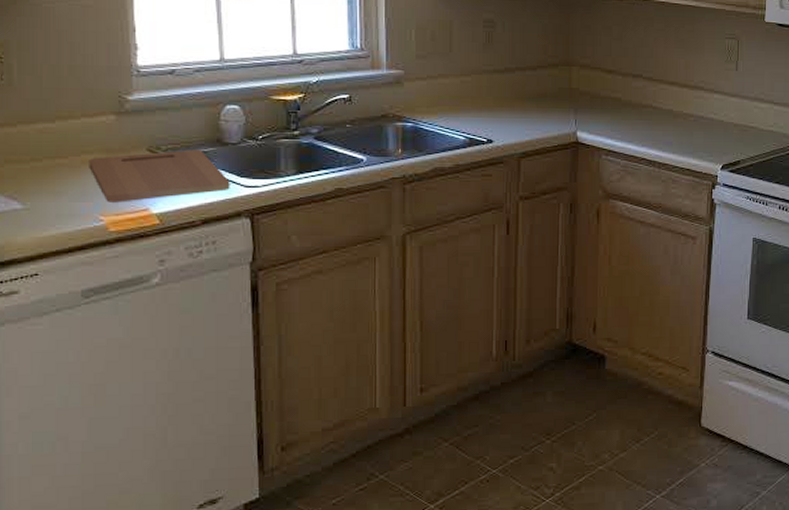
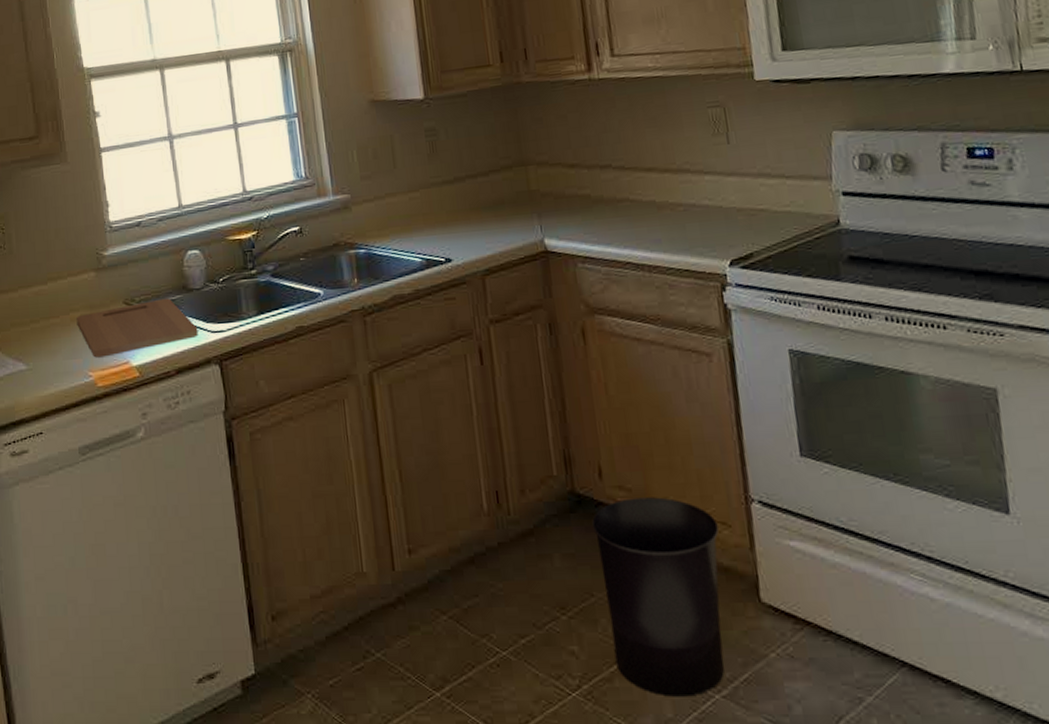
waste bin: none [582,347,679,499] -> present [592,497,725,697]

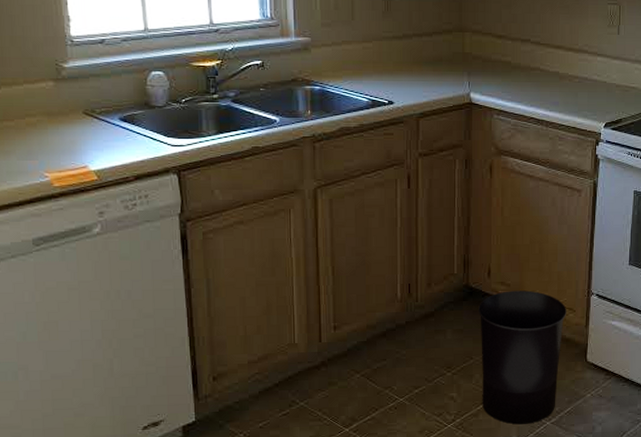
cutting board: present [76,298,198,358] -> none [32,112,158,161]

